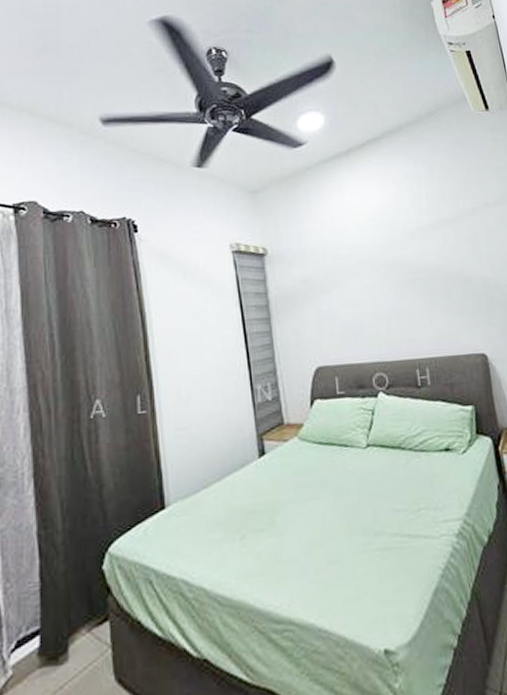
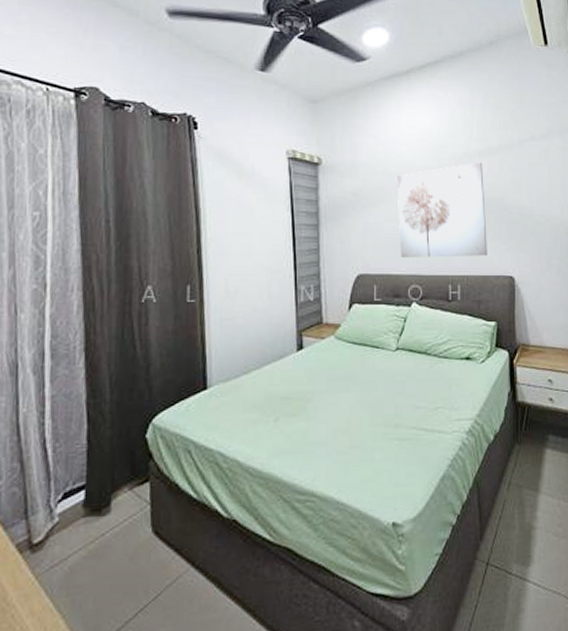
wall art: none [347,235,454,344] -> present [397,162,487,257]

